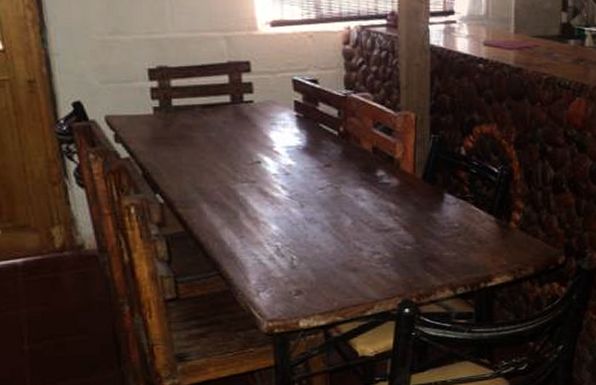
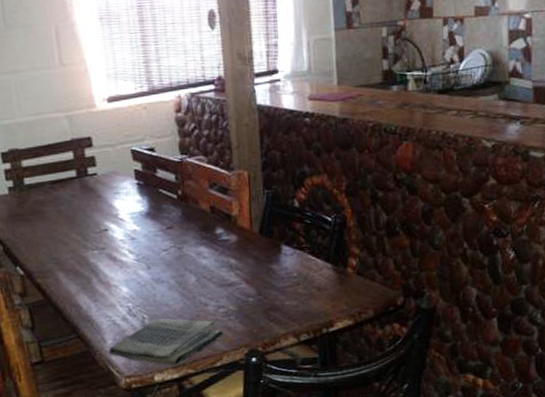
dish towel: none [252,260,377,313] -> present [108,318,223,367]

